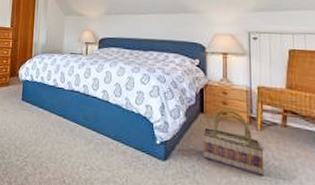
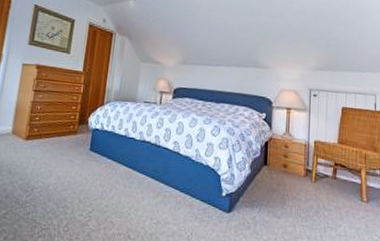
basket: present [203,109,265,176] -> none [264,162,316,226]

